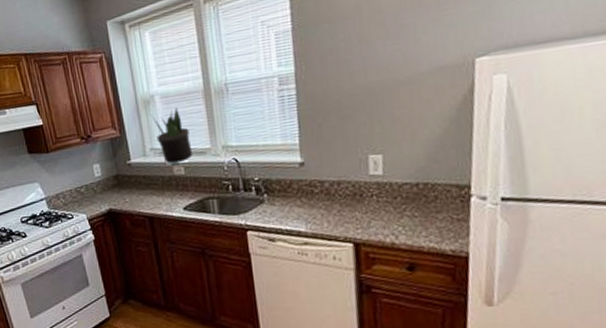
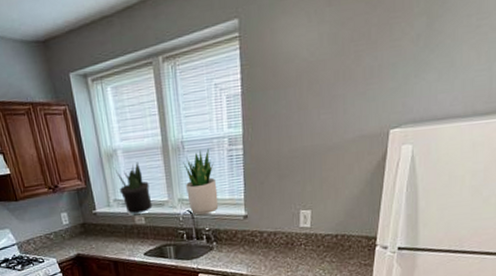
planter: none [227,89,269,164] -> present [183,148,219,216]

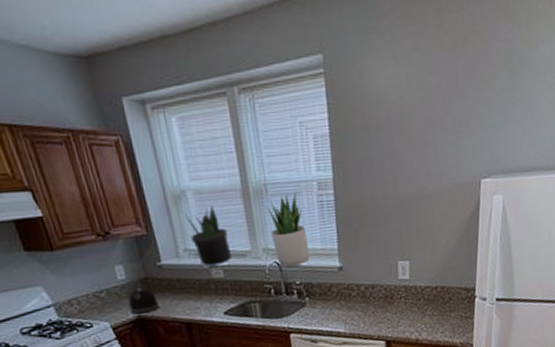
kettle: none [70,222,94,253] -> present [127,277,160,315]

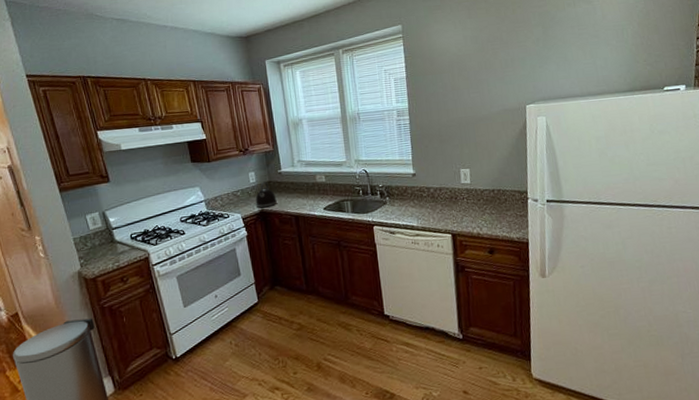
planter: present [183,205,233,267] -> none [299,129,332,173]
planter: present [267,192,310,268] -> none [359,118,390,174]

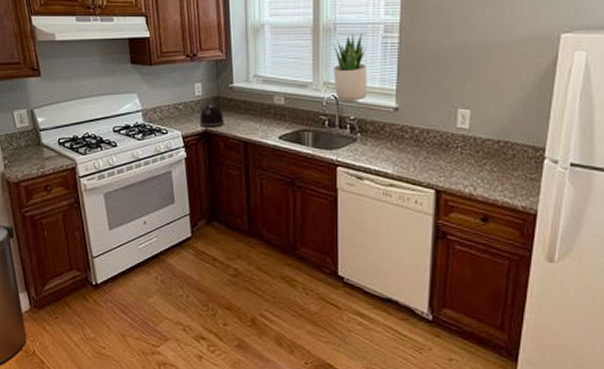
planter: none [359,118,390,174] -> present [333,33,368,102]

